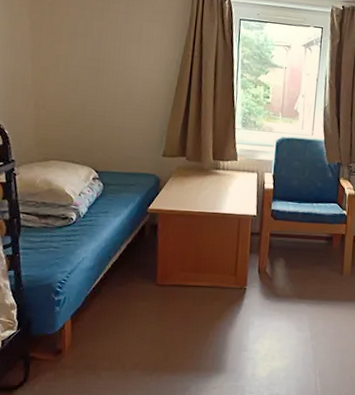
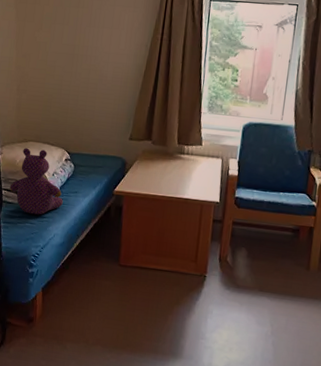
teddy bear: none [28,167,92,239] -> present [9,148,63,215]

